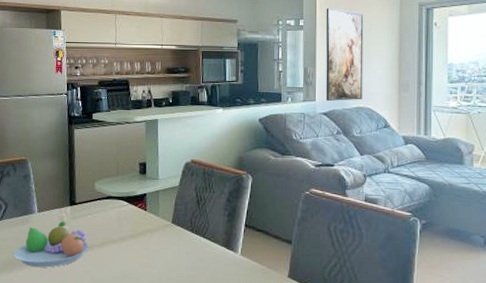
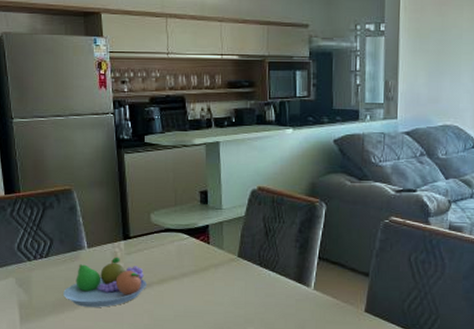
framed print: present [325,8,364,101] -> none [408,10,454,118]

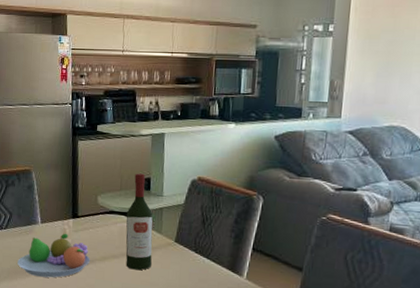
wine bottle: none [183,186,215,290] -> present [125,173,153,270]

